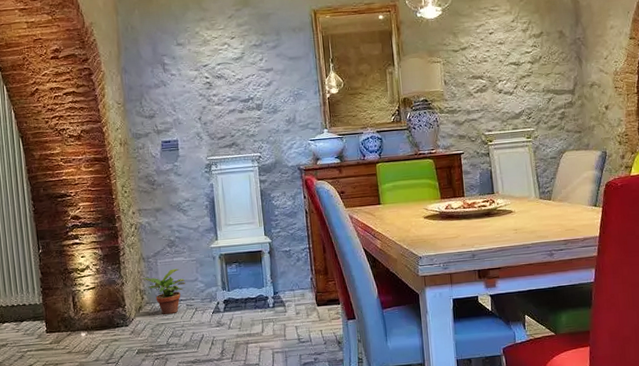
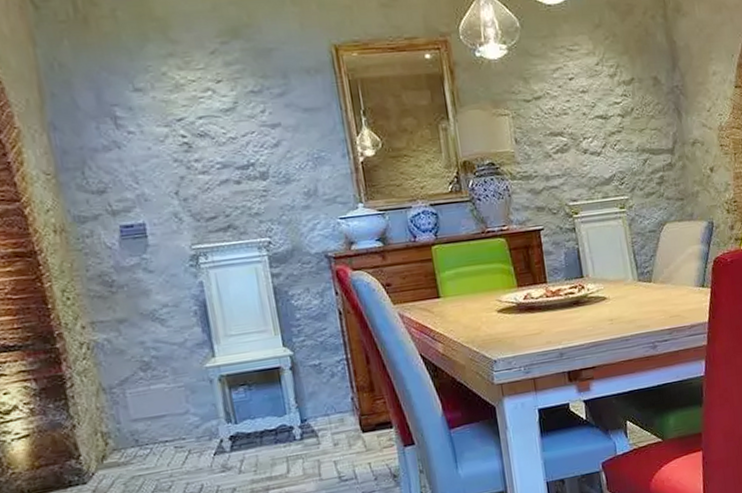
potted plant: present [142,268,186,315] -> none [103,399,172,464]

